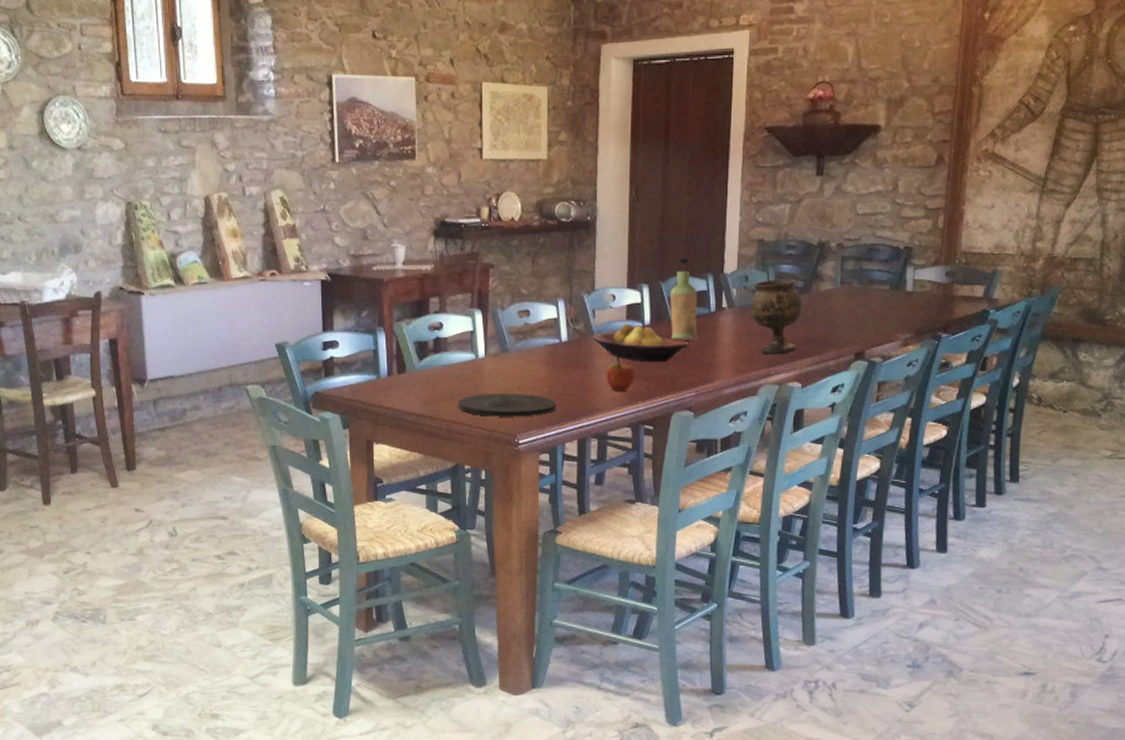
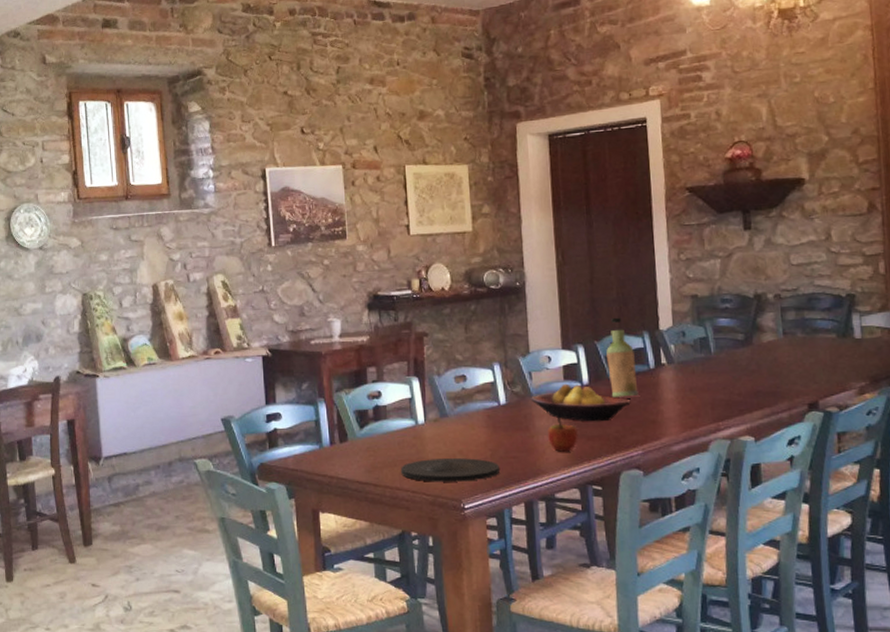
goblet: present [750,279,802,355] -> none [690,332,746,409]

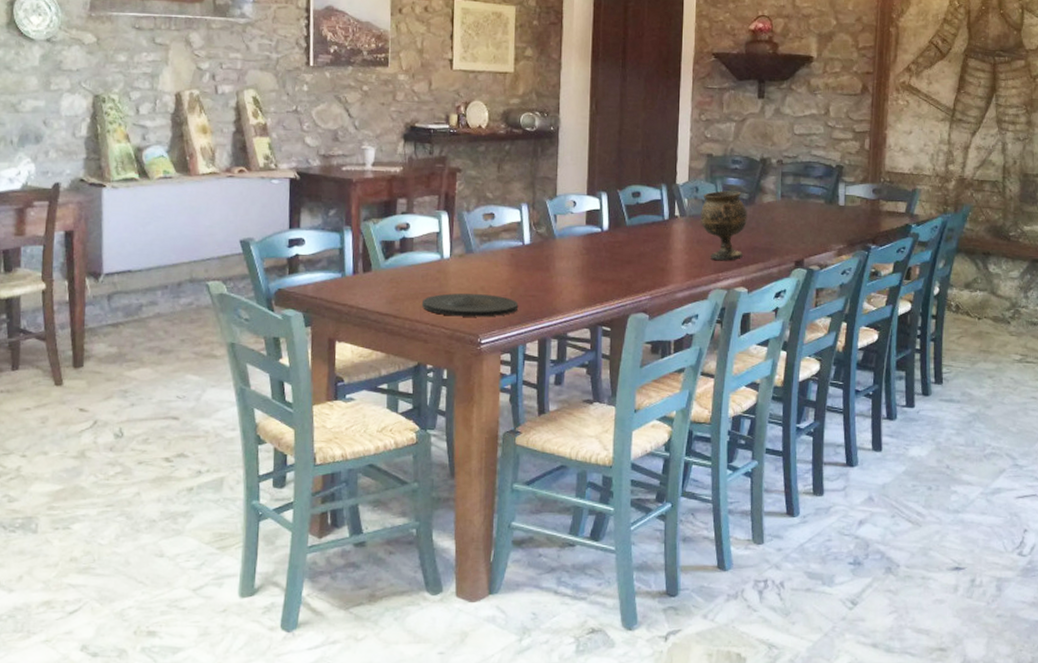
fruit bowl: present [531,383,631,422] -> none [554,228,644,267]
apple: present [548,416,578,452] -> none [566,259,594,293]
bottle: present [606,317,639,398] -> none [627,169,652,245]
goblet: none [690,332,746,409] -> present [701,190,747,261]

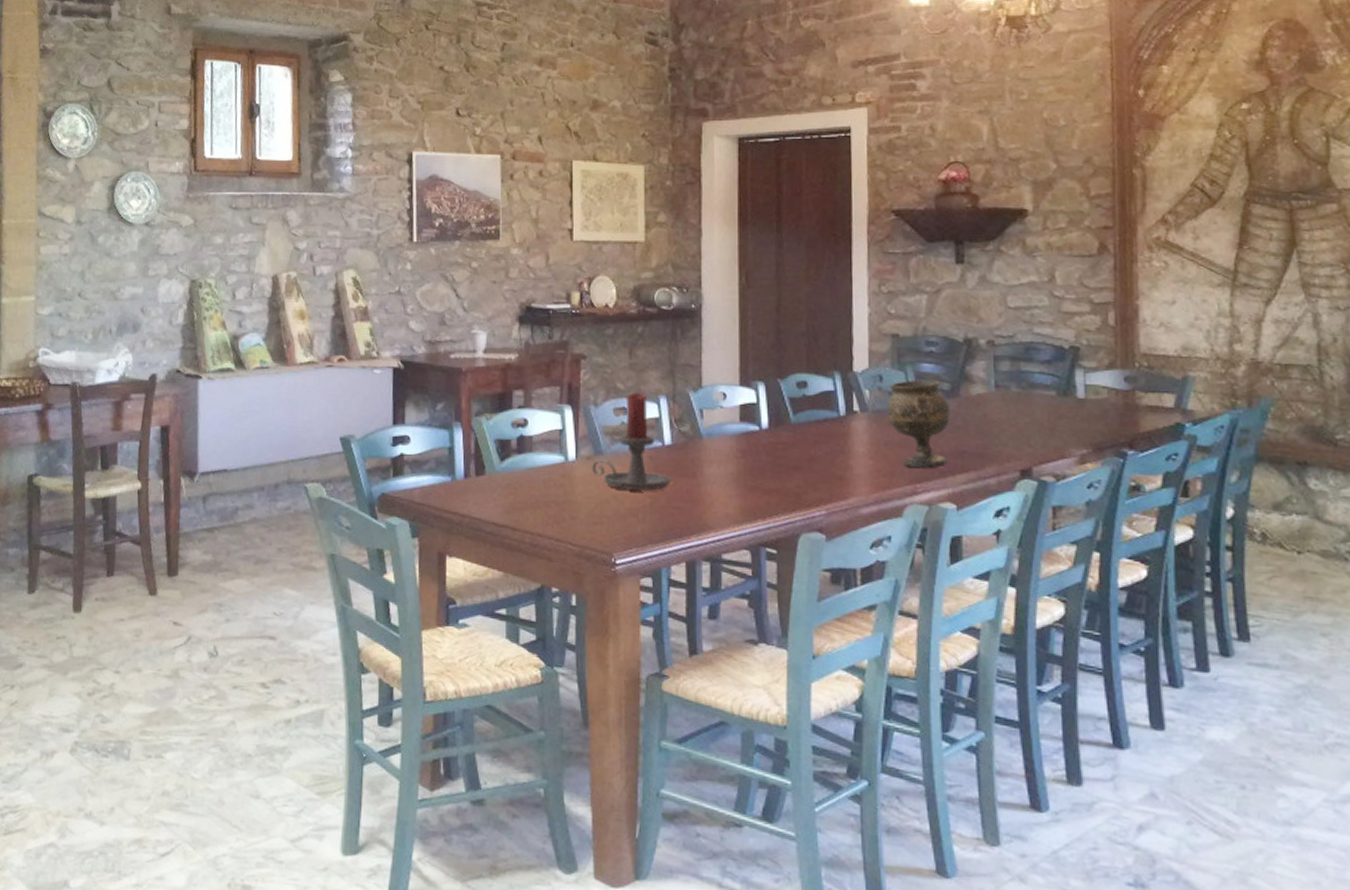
plate: present [422,293,518,317] -> none [545,502,659,532]
candle holder: none [463,200,529,282] -> present [592,392,671,491]

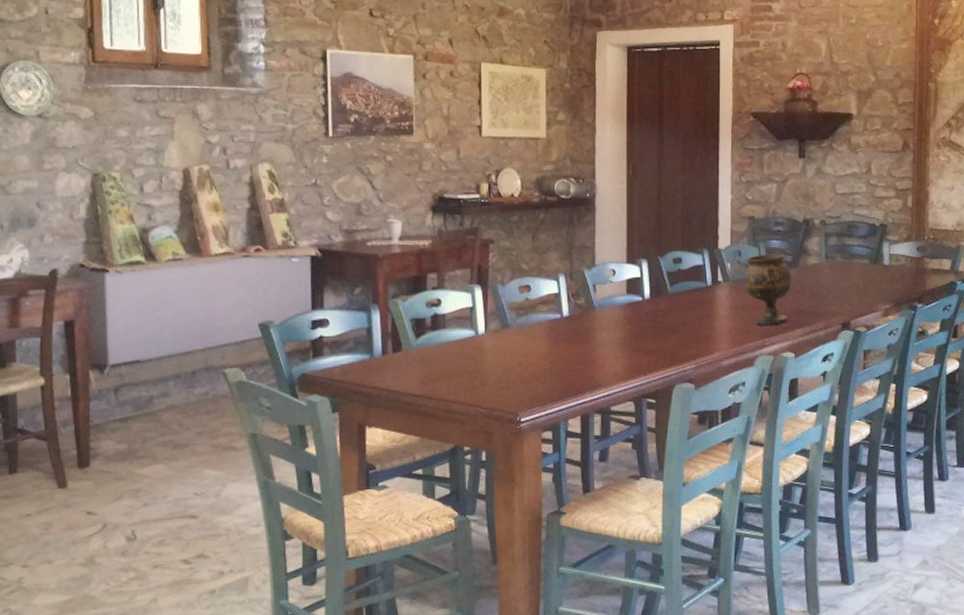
candle holder: present [592,392,671,491] -> none [499,271,569,357]

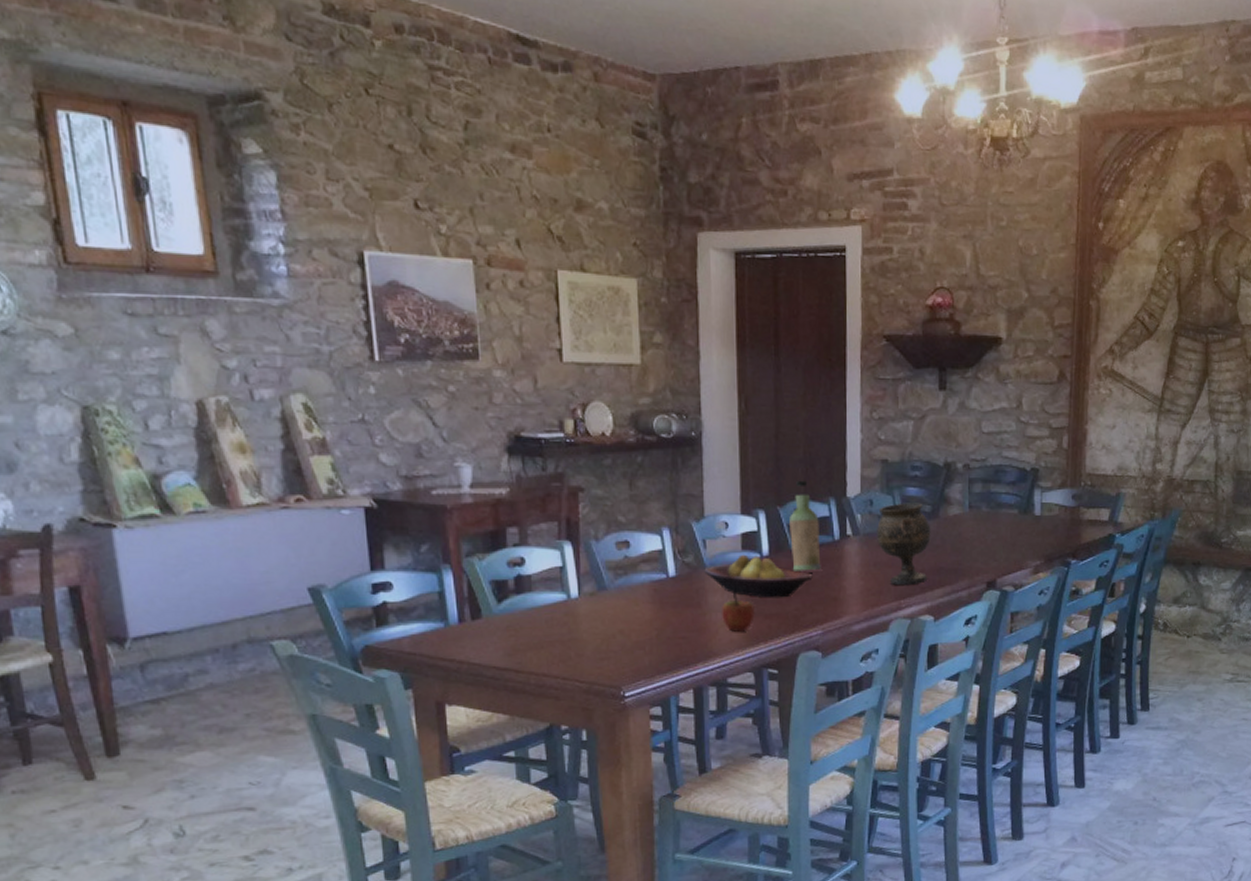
fruit bowl: none [594,297,688,336] -> present [704,554,813,598]
apple: none [608,330,636,365] -> present [722,592,755,632]
bottle: none [668,234,695,313] -> present [790,480,821,571]

